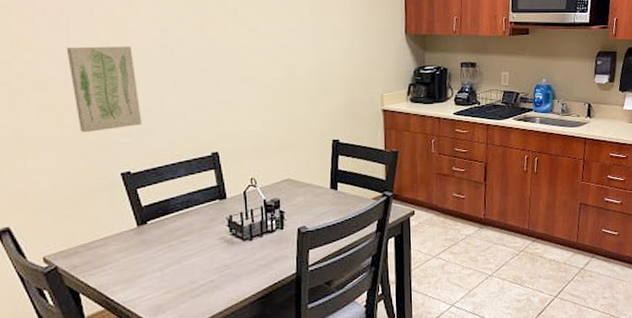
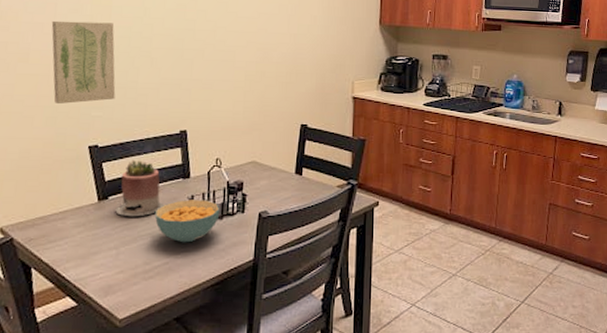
succulent planter: none [155,184,203,239] -> present [115,160,163,216]
cereal bowl: none [195,219,260,262] -> present [154,200,220,243]

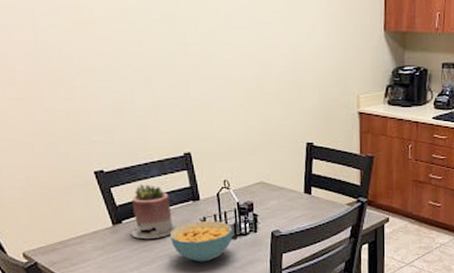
wall art: present [51,20,116,104] -> none [32,38,113,128]

